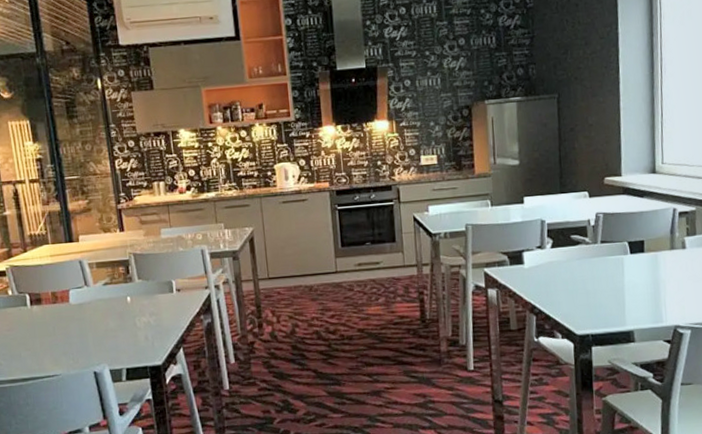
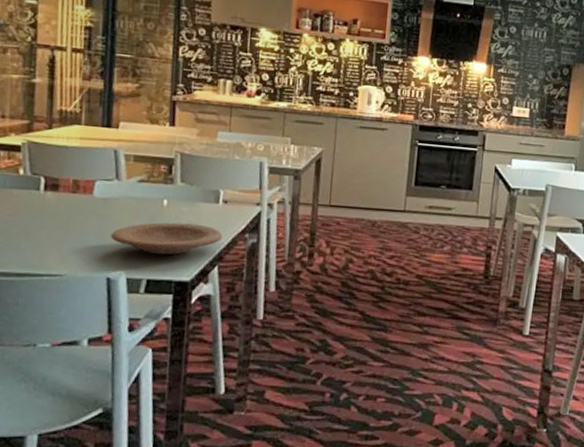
plate: none [89,313,182,346] -> present [110,222,223,255]

